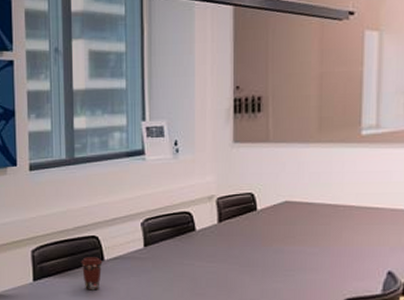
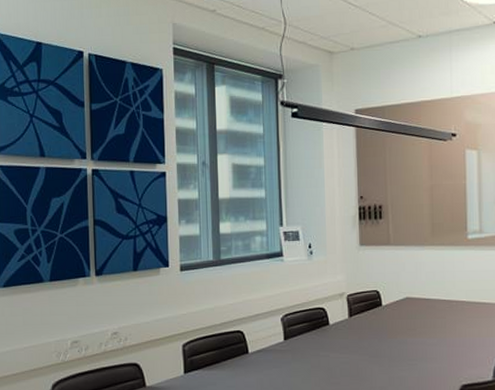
coffee cup: present [81,257,103,291] -> none [227,350,247,382]

